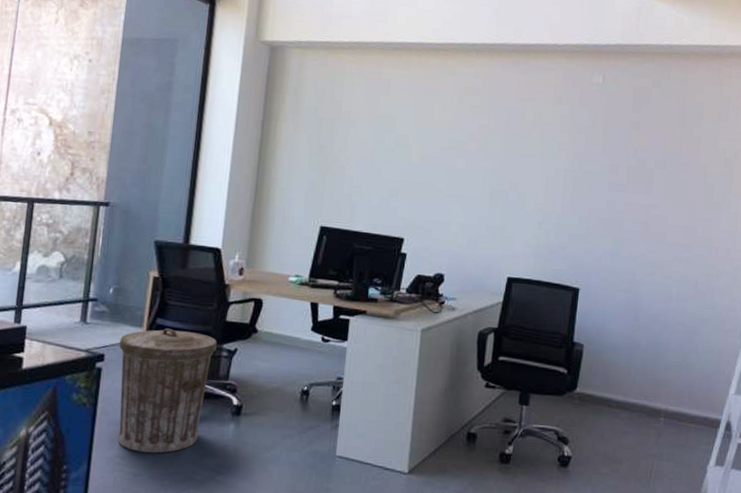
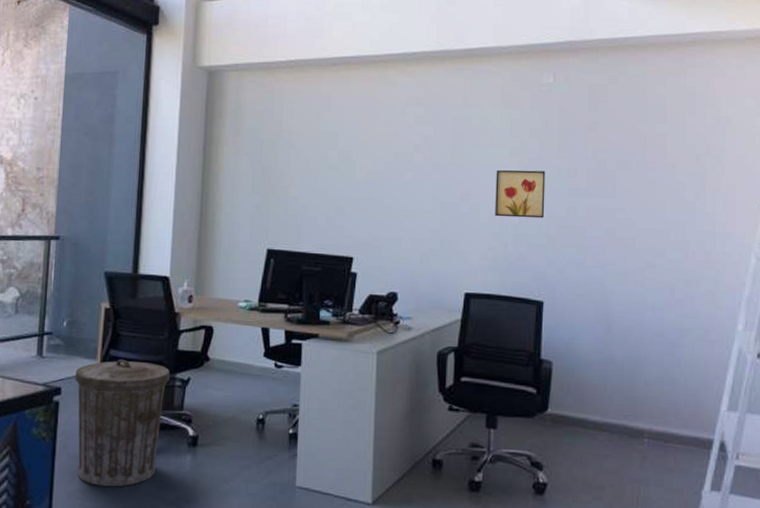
wall art: none [540,162,590,211] -> present [495,170,546,219]

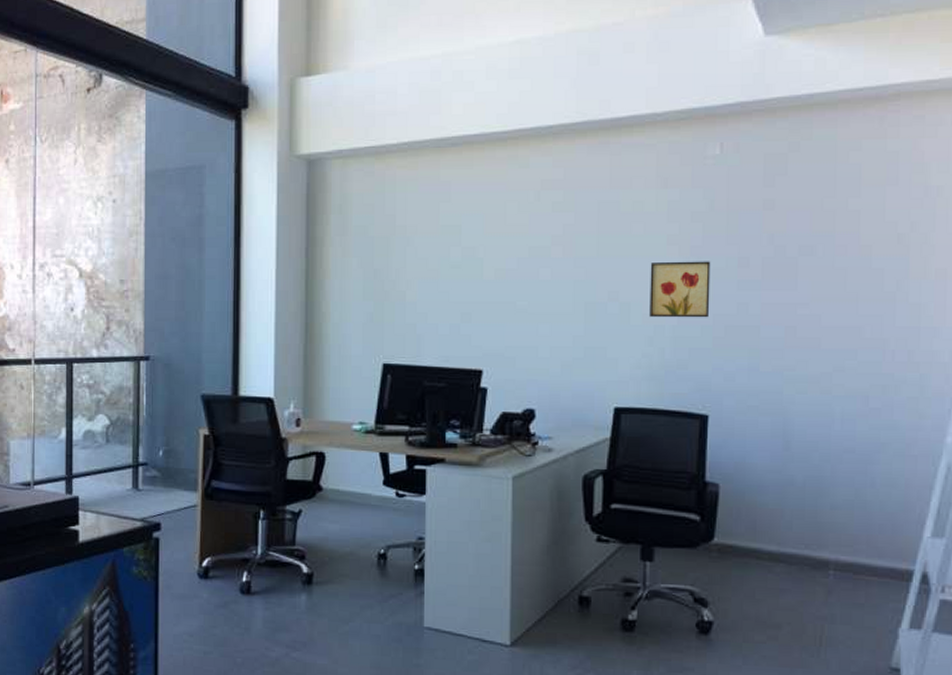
trash can: present [74,359,170,487] -> none [174,490,279,629]

